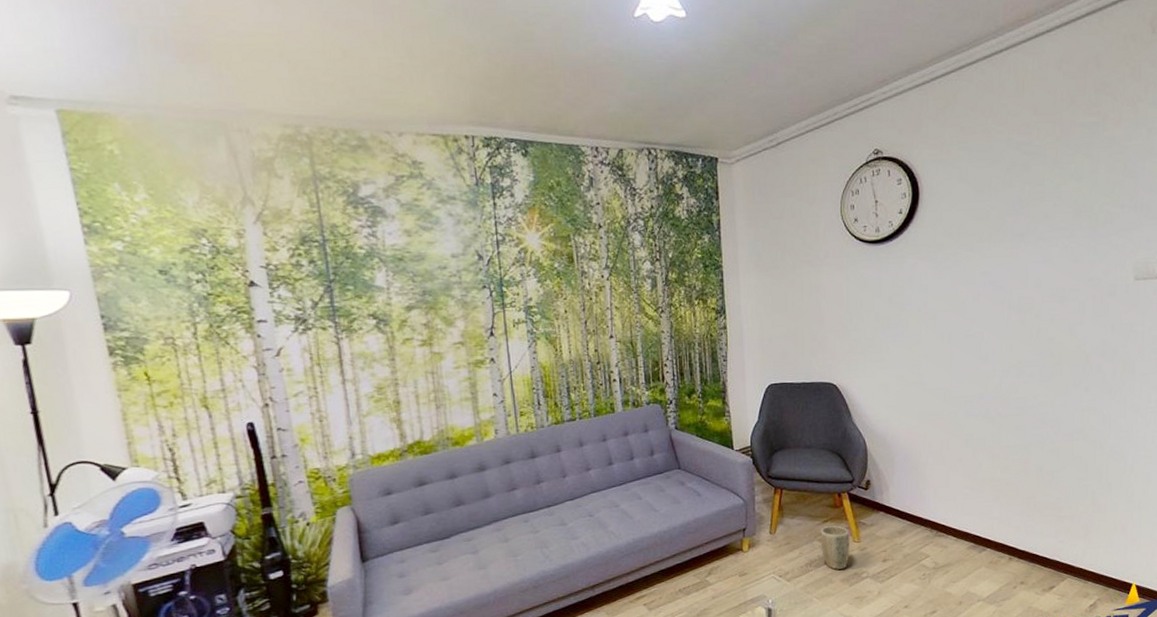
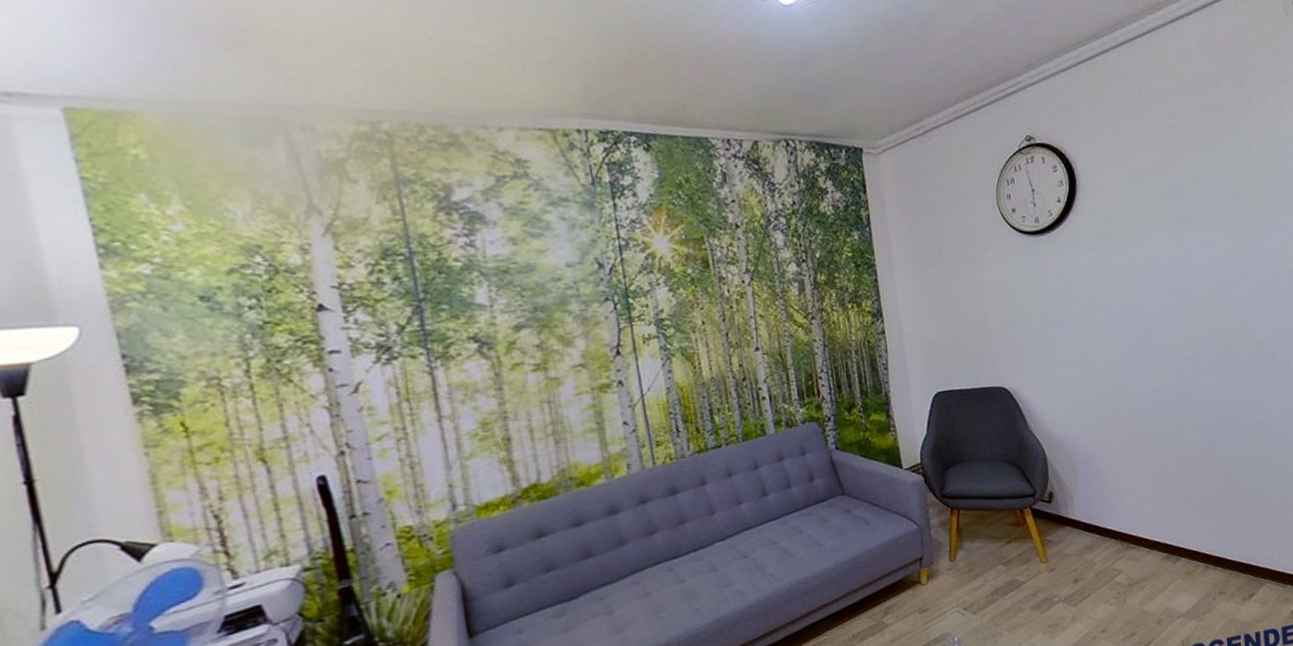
plant pot: present [820,525,850,570] -> none [1004,546,1038,596]

